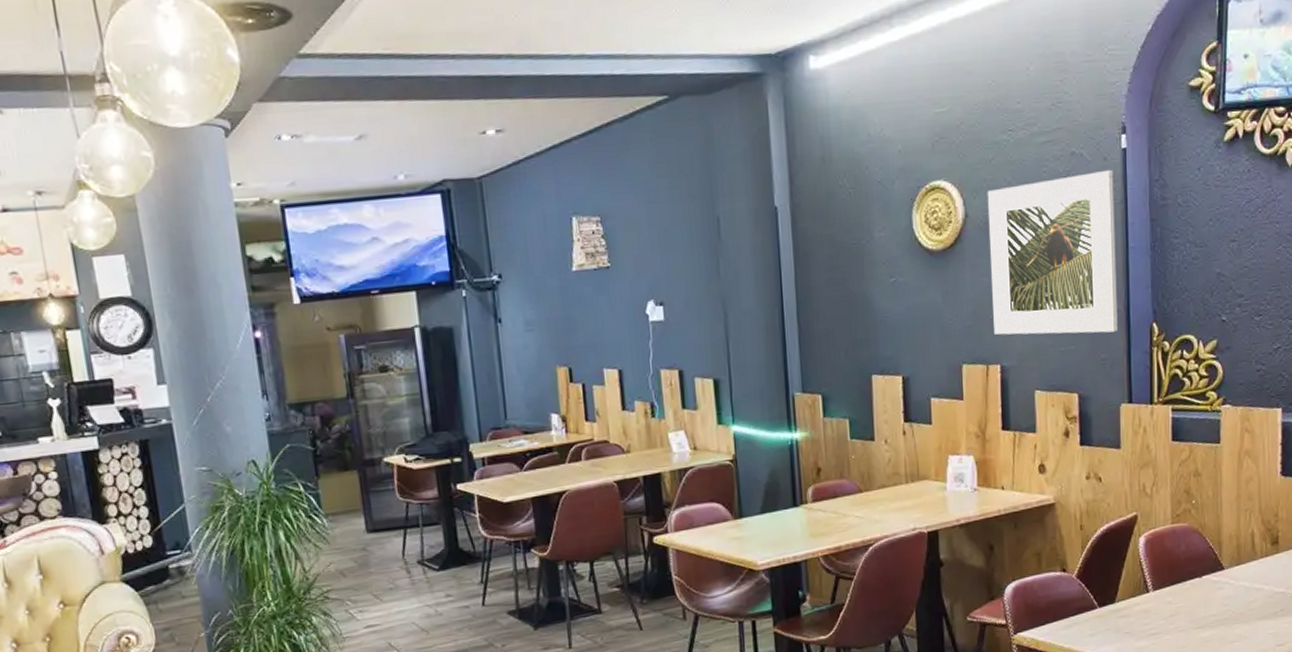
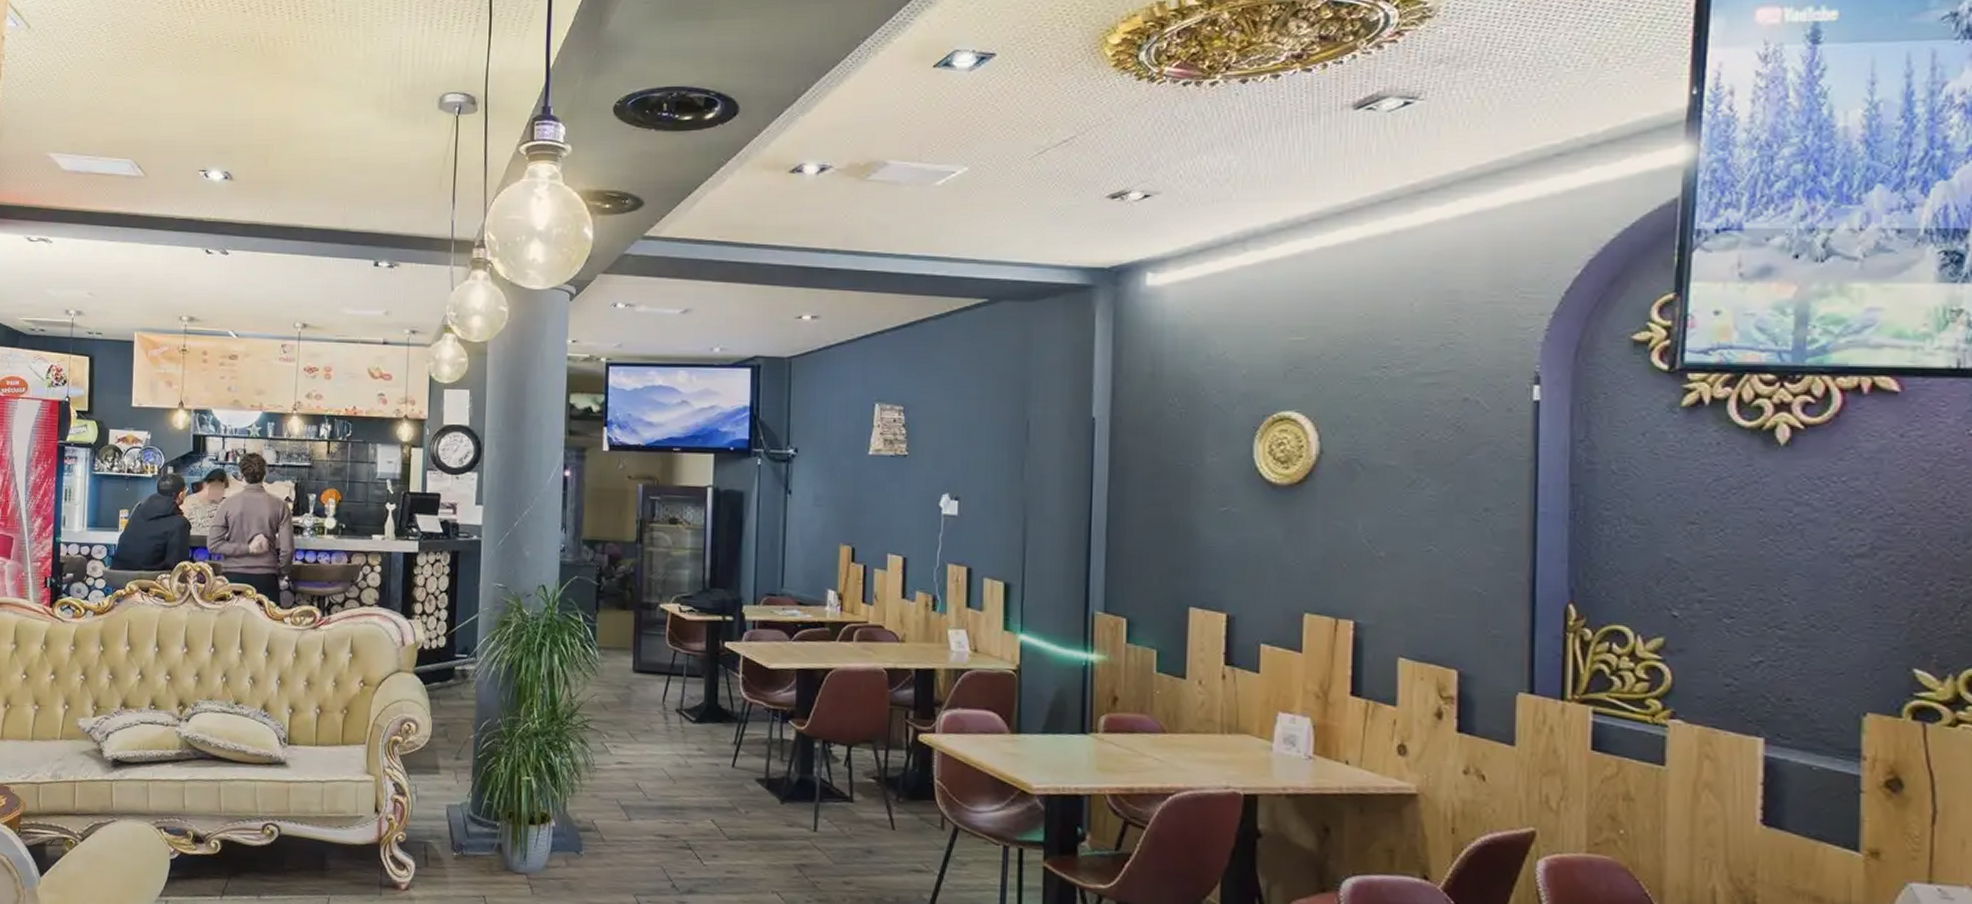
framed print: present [987,169,1118,335] -> none [1348,422,1520,607]

